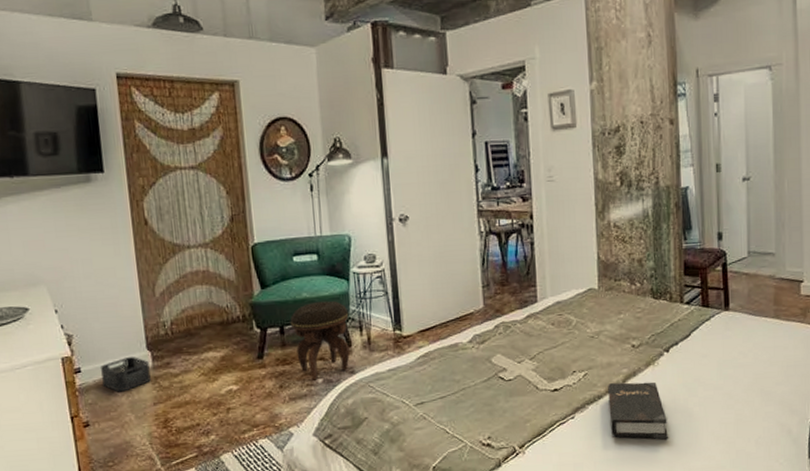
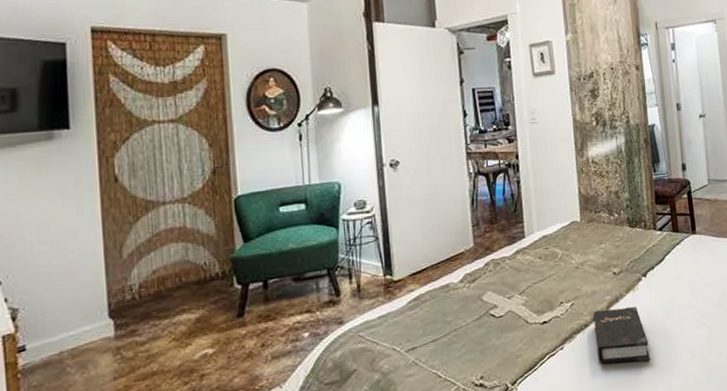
storage bin: present [101,356,151,392] -> none [51,326,112,370]
footstool: present [290,301,350,380] -> none [274,250,338,335]

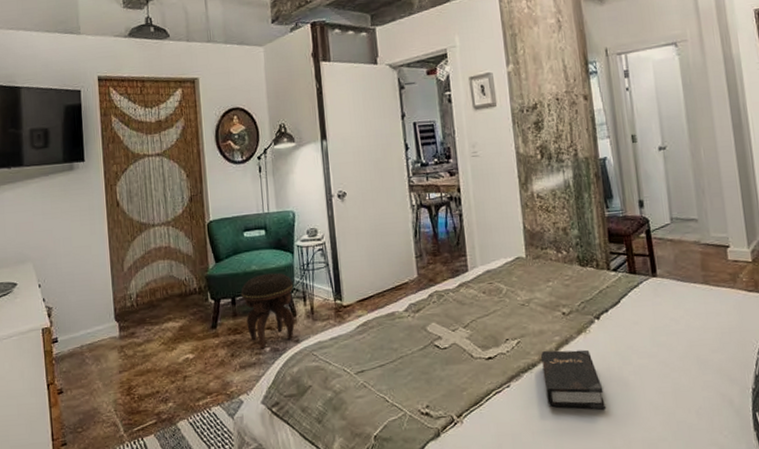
footstool: none [274,250,338,335] -> present [240,273,295,349]

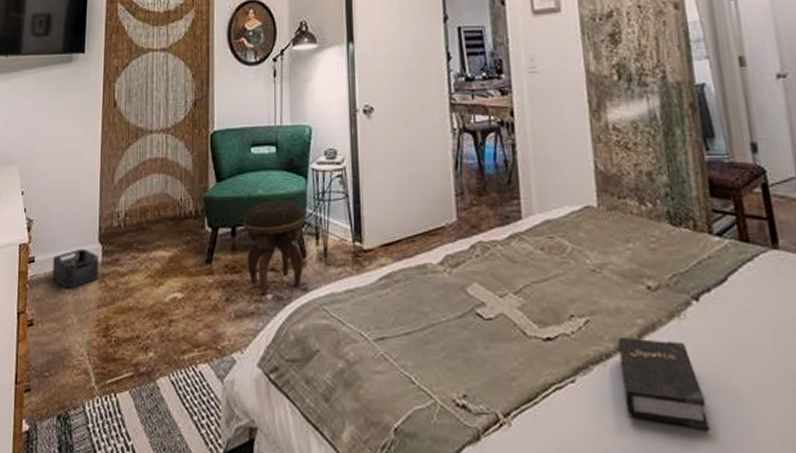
storage bin: none [75,326,117,361] -> present [52,248,99,289]

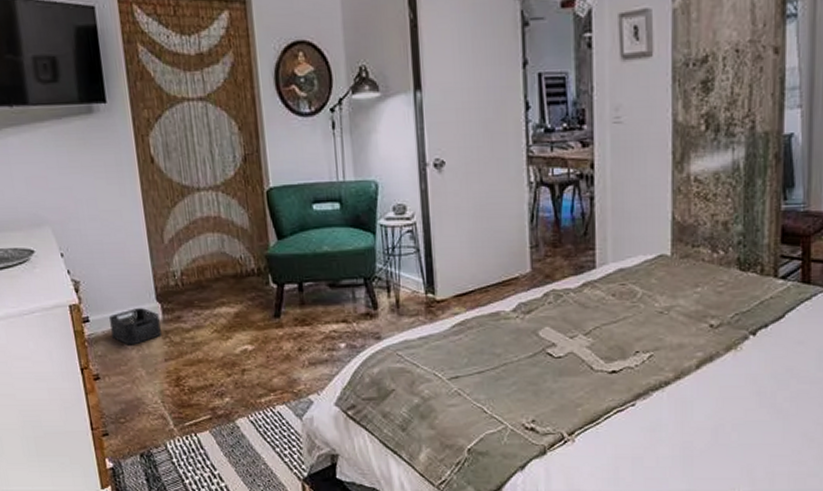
footstool: present [243,200,305,295] -> none [309,256,376,345]
hardback book: present [618,338,709,431] -> none [678,368,749,438]

